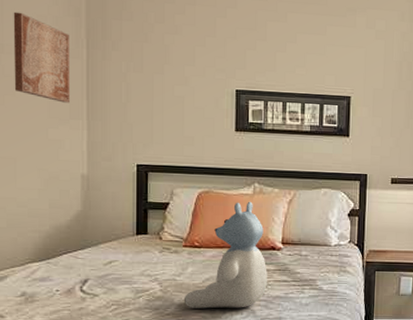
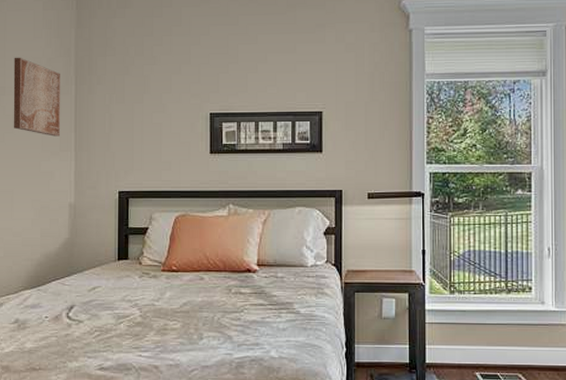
stuffed bear: present [183,201,267,309] -> none [162,223,244,335]

